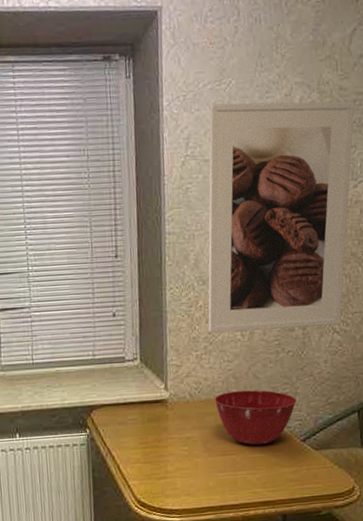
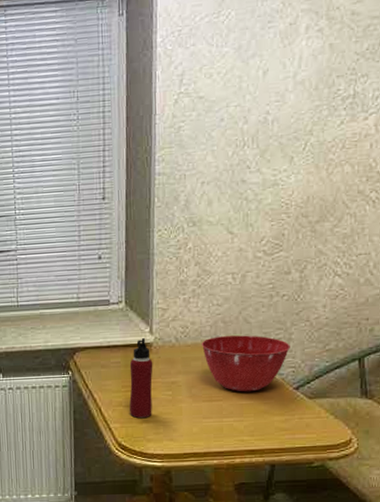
water bottle: none [146,395,170,474] -> present [129,338,153,418]
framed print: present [208,101,355,333] -> none [197,26,368,276]

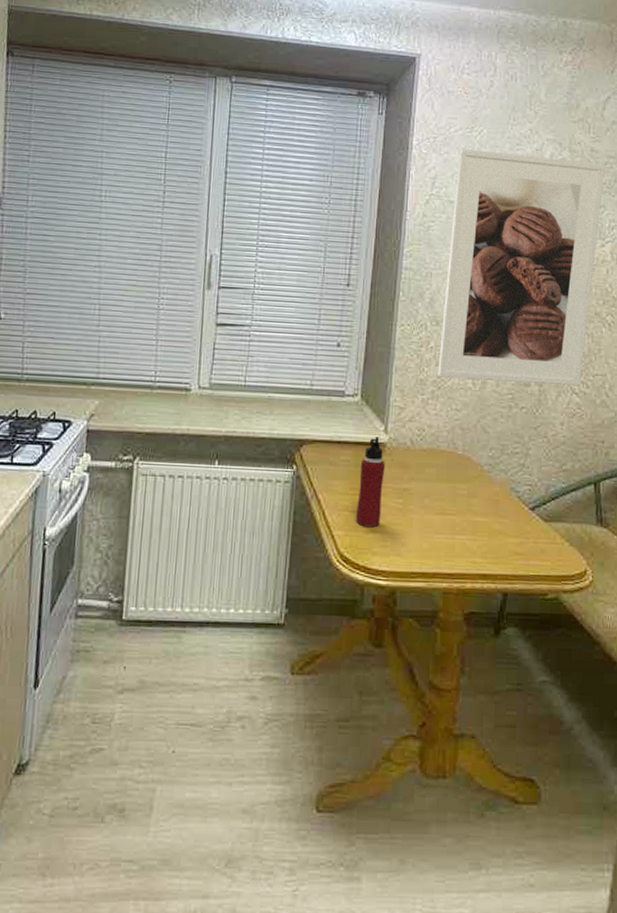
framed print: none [197,26,368,276] -> present [438,149,605,385]
mixing bowl: present [201,335,290,392] -> none [437,443,527,508]

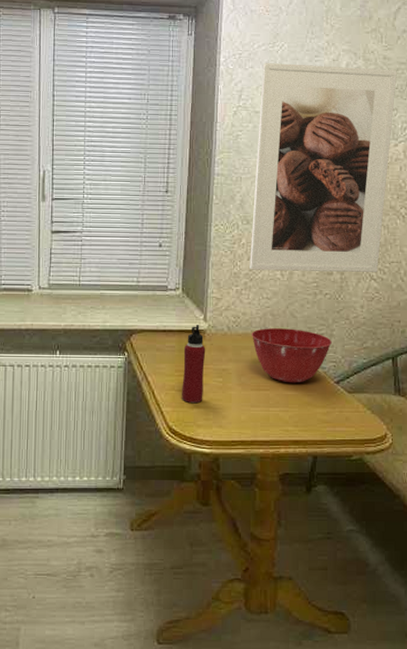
mixing bowl: none [437,443,527,508] -> present [251,328,332,383]

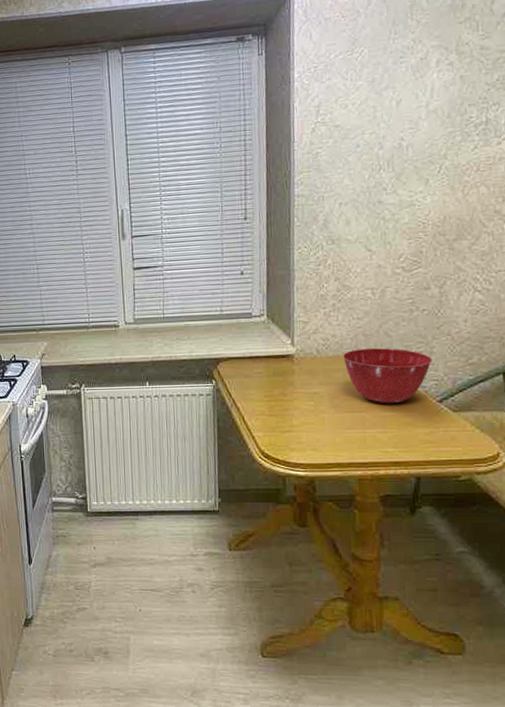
water bottle: present [182,325,206,403] -> none [272,350,295,427]
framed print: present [250,63,397,272] -> none [337,60,498,291]

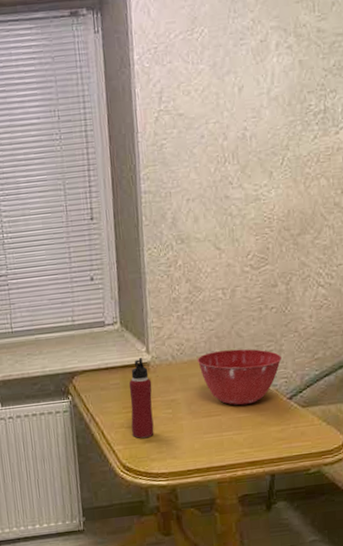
water bottle: none [272,350,295,427] -> present [128,358,154,438]

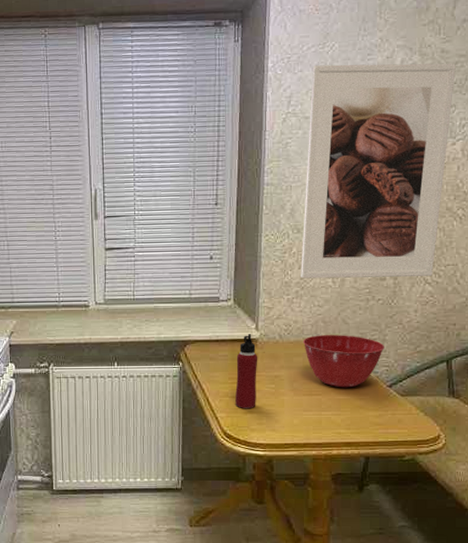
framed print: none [182,43,334,293] -> present [301,63,456,279]

